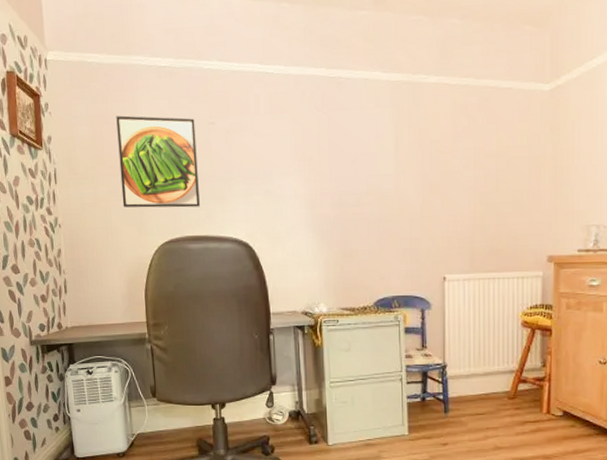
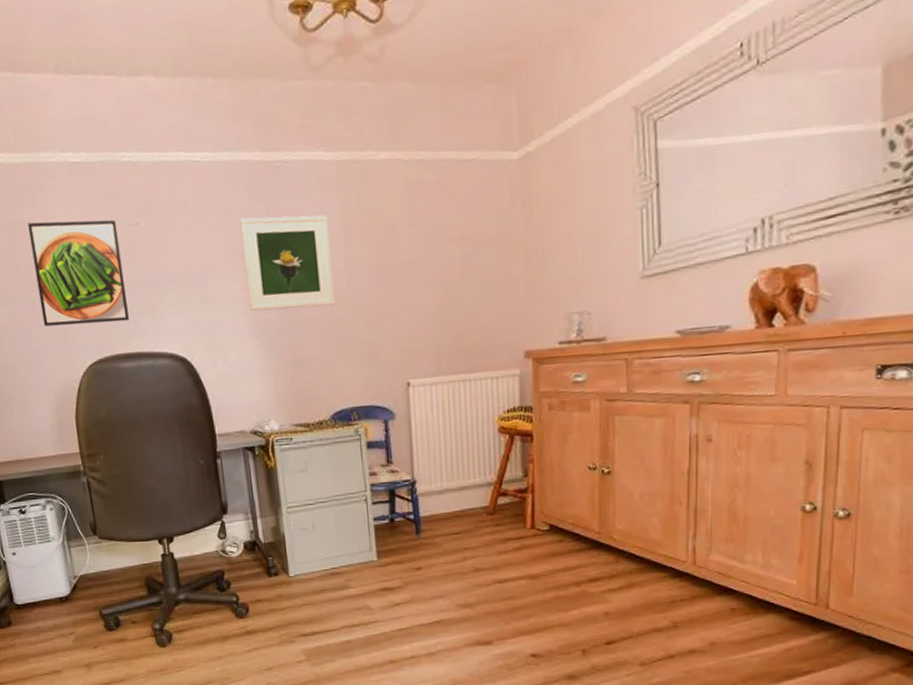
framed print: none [304,124,384,206] -> present [240,215,335,311]

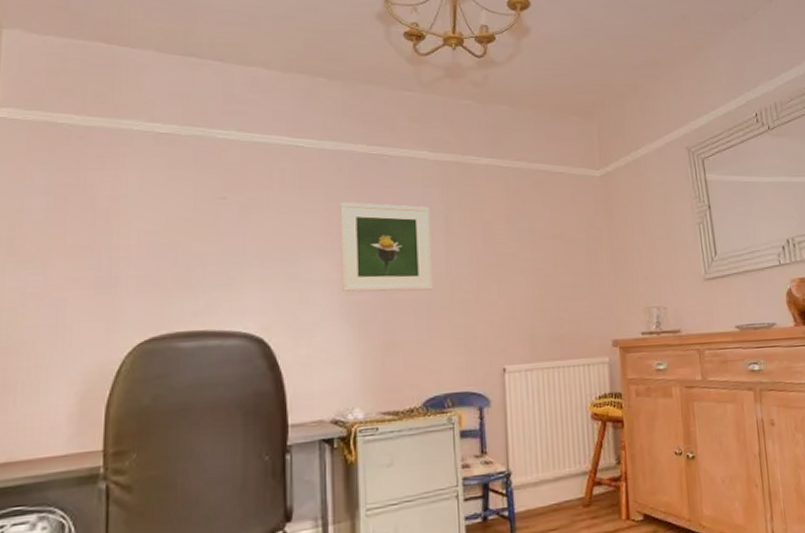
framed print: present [28,219,129,326] -> none [85,186,200,298]

